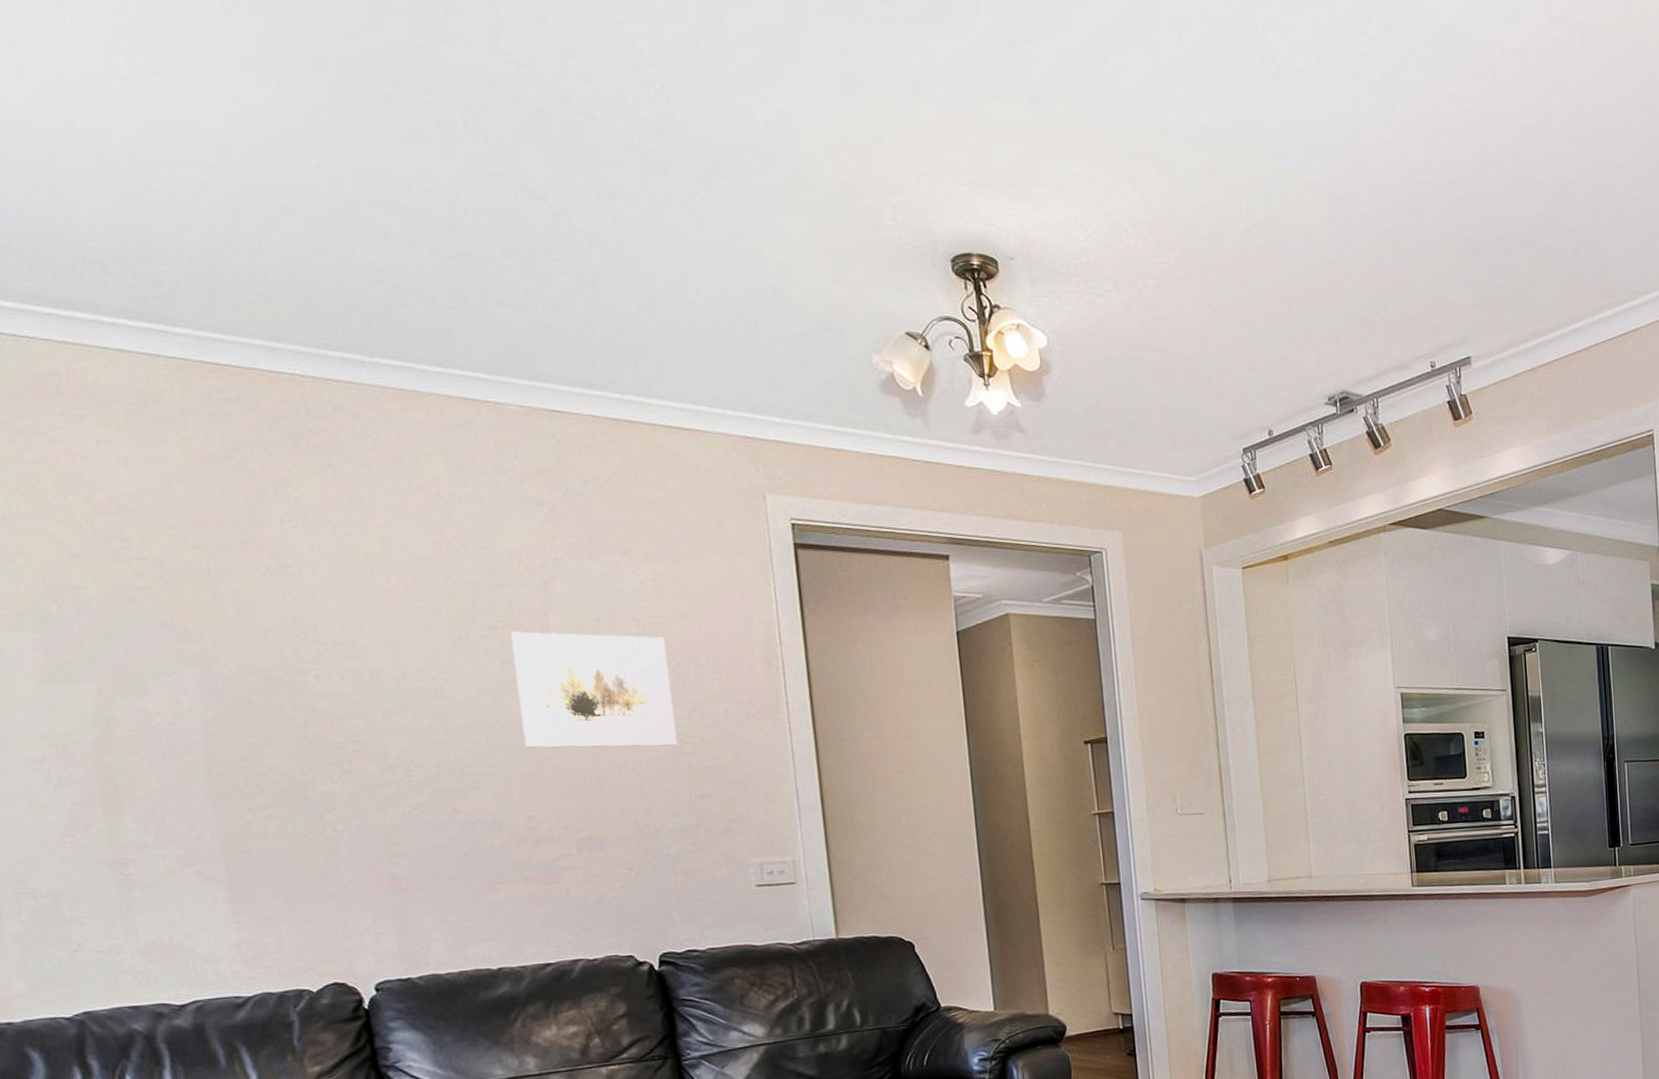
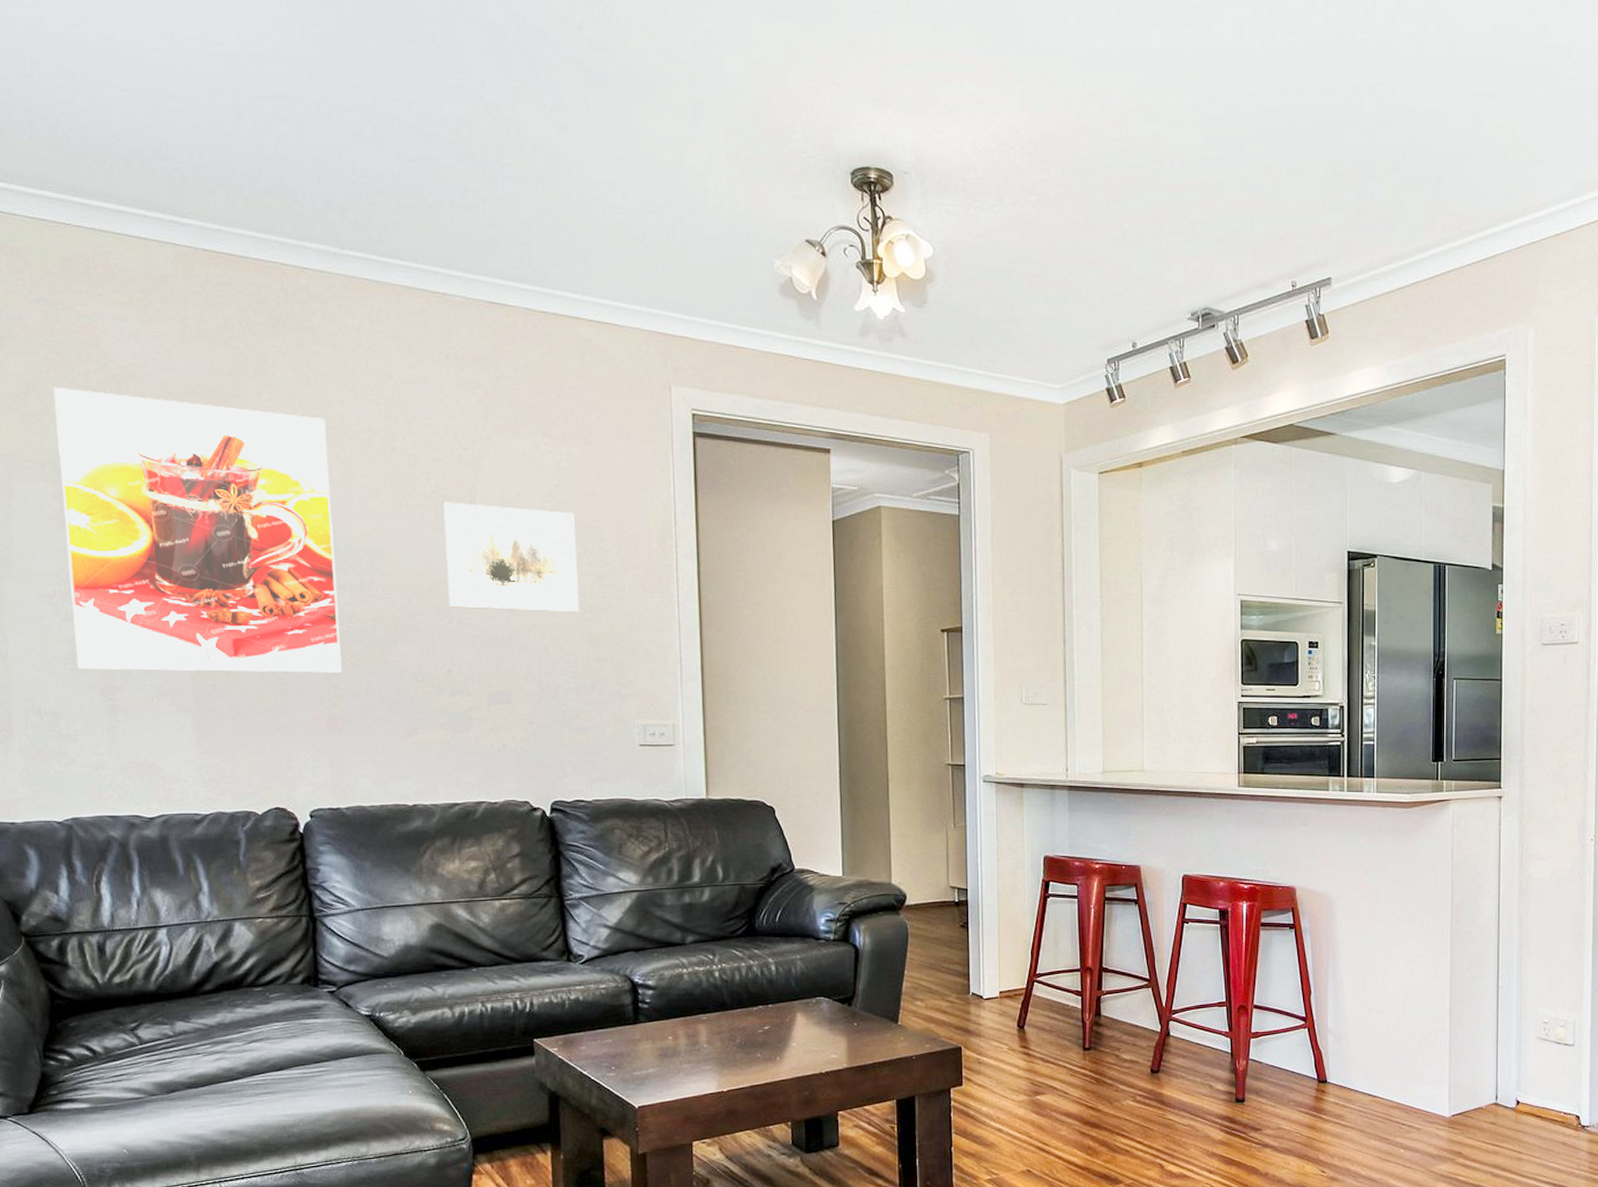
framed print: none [26,522,403,843] -> present [53,386,342,673]

